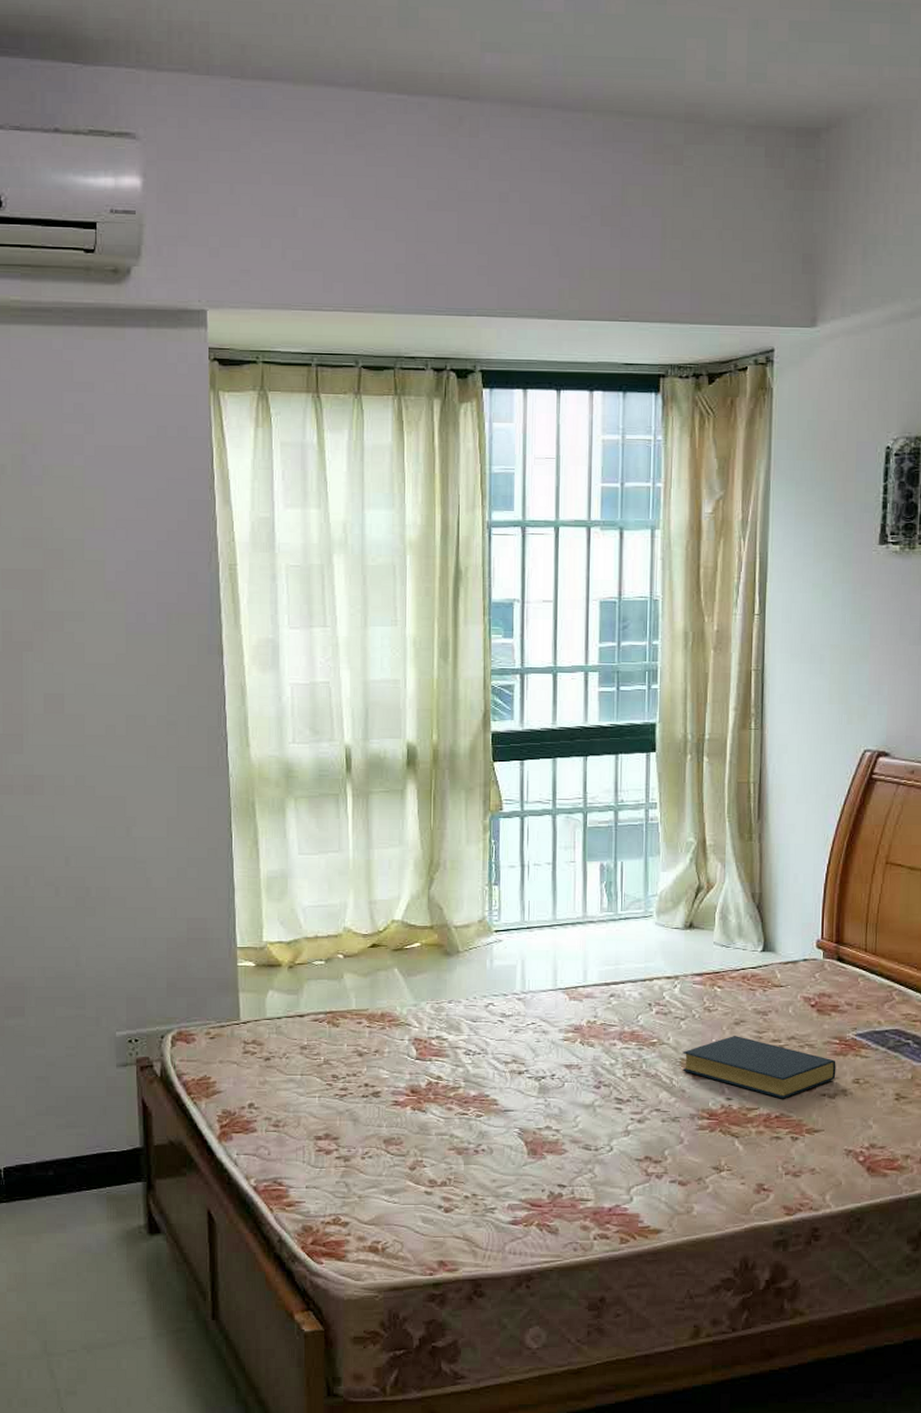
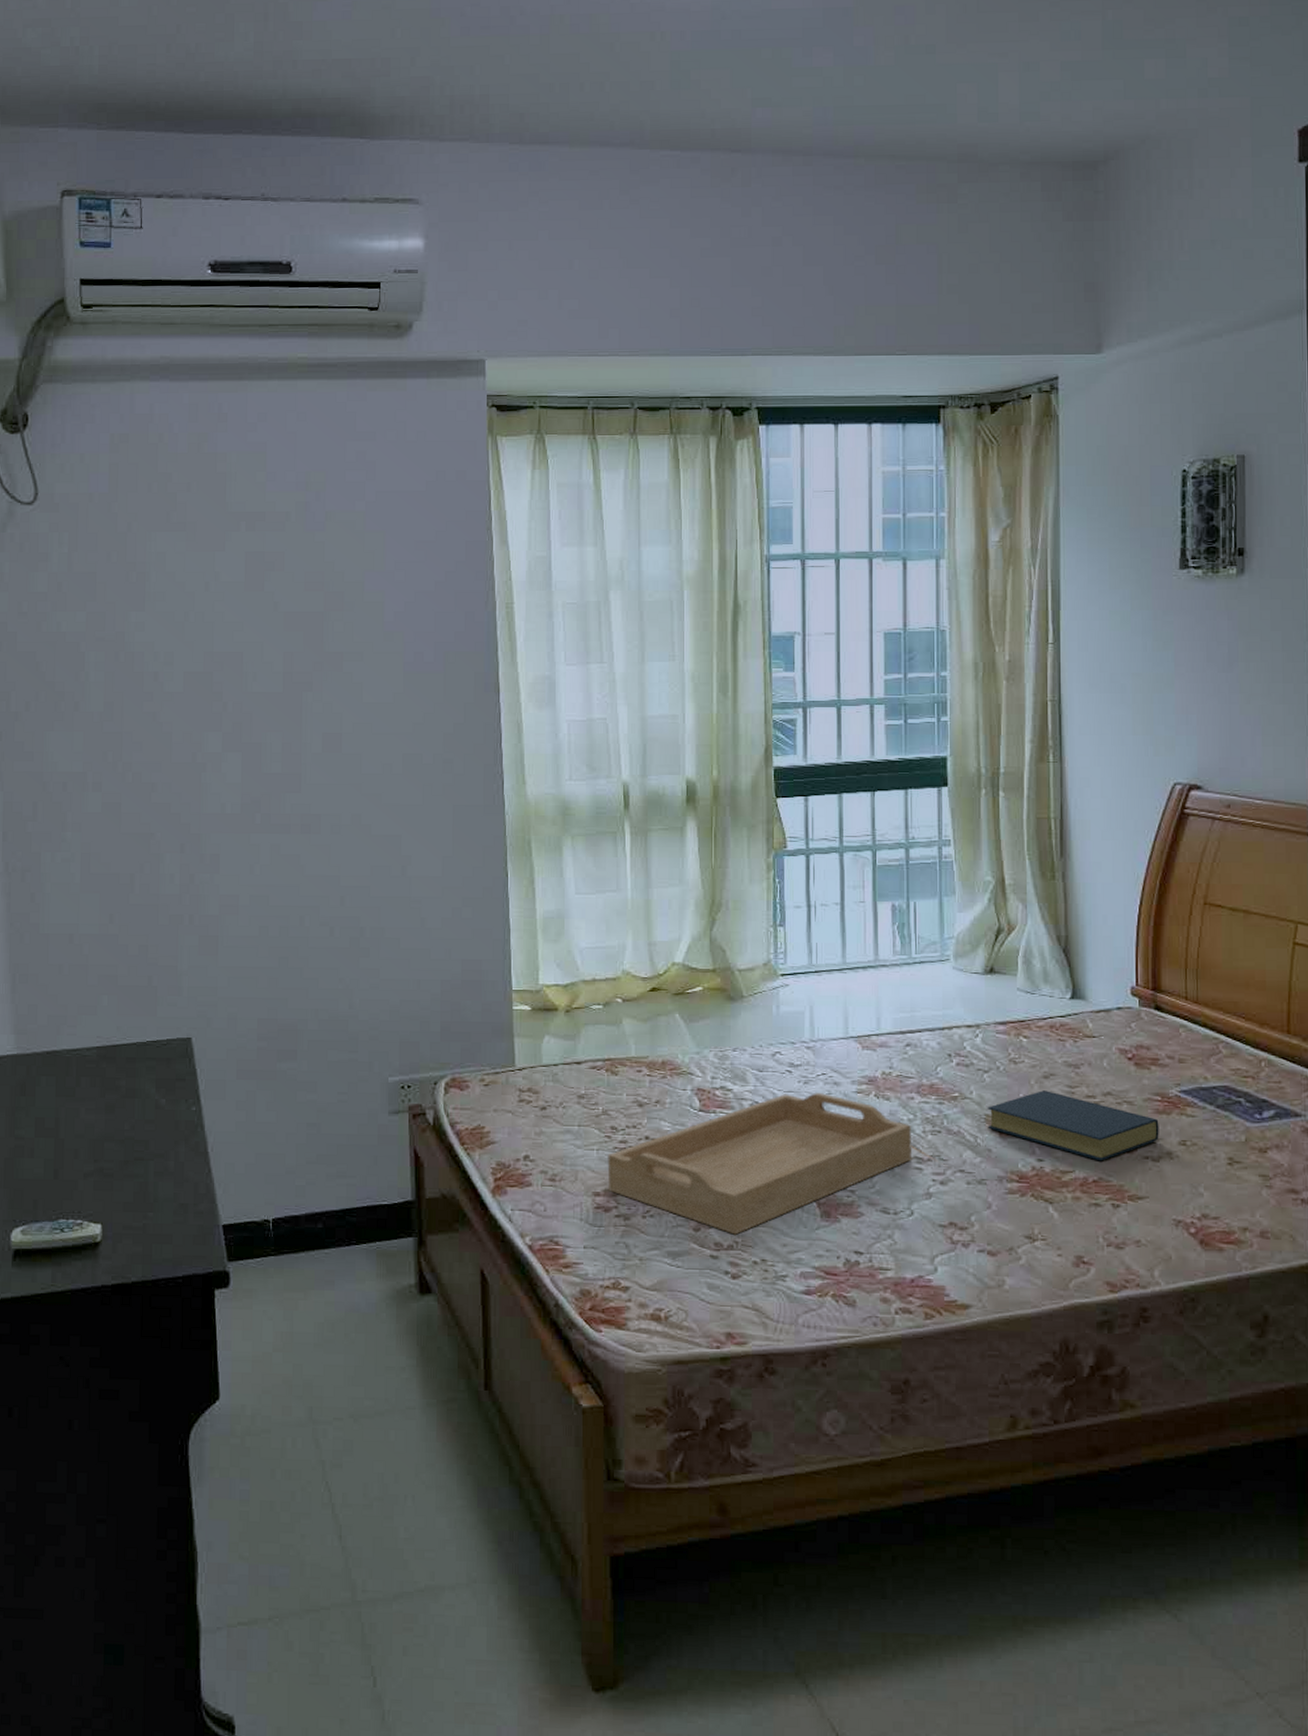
serving tray: none [329,1041,613,1172] -> present [607,1093,912,1235]

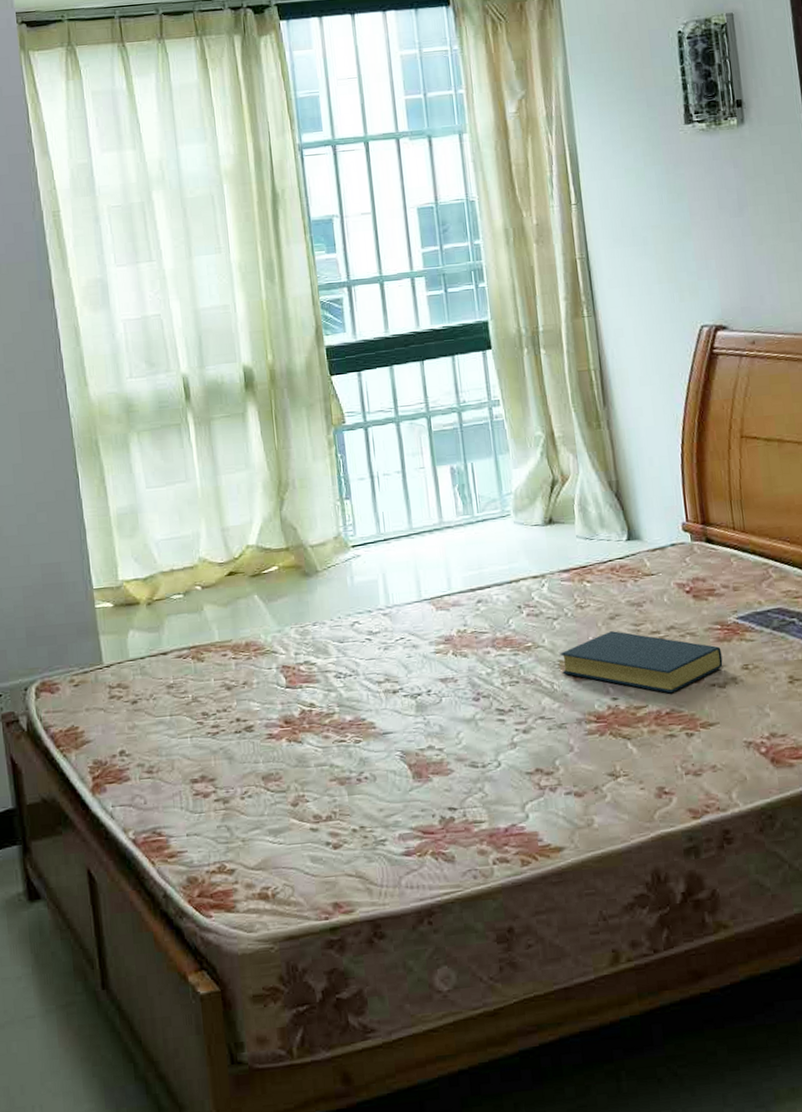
serving tray: present [607,1093,912,1235] -> none [201,657,495,806]

